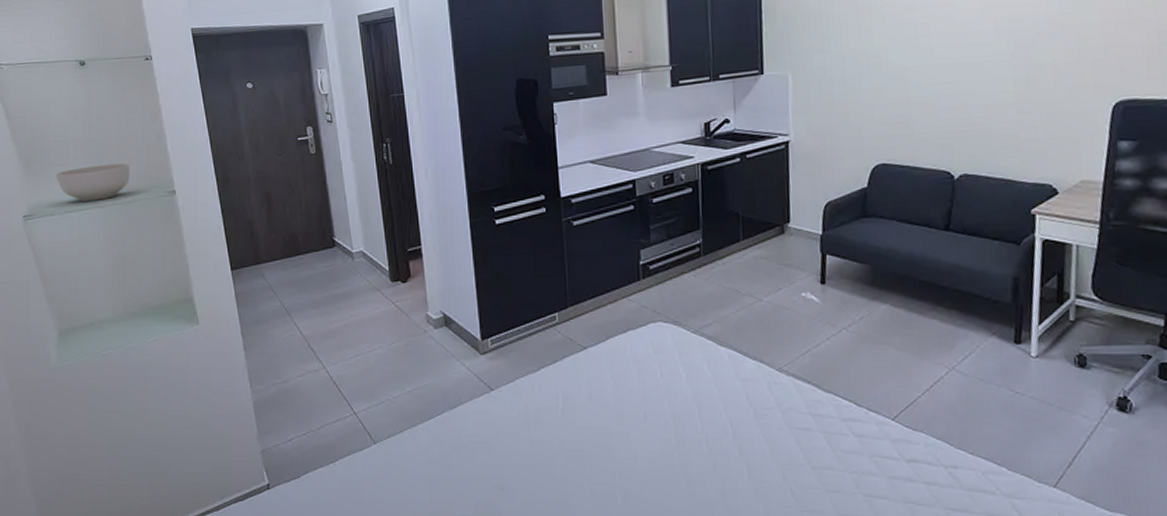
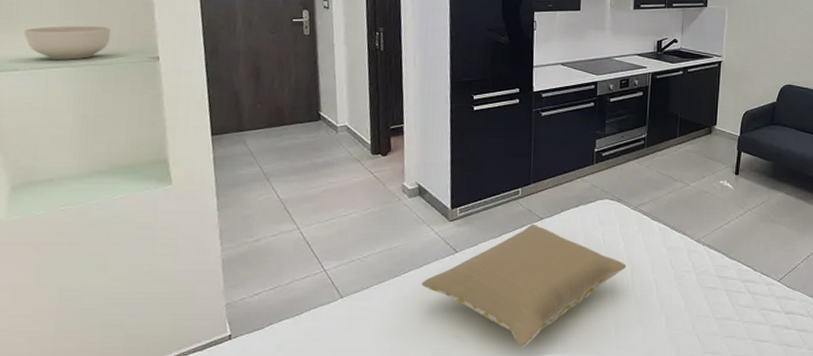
pillow: none [457,354,692,503] -> present [421,223,627,348]

